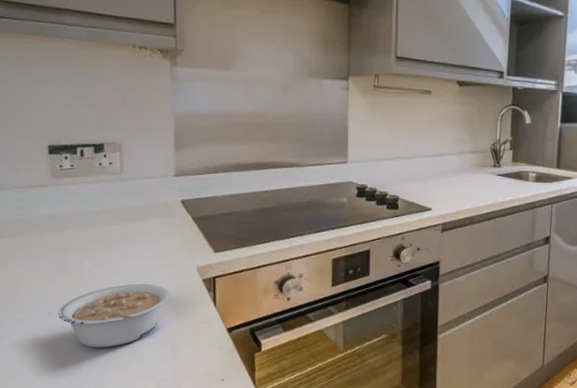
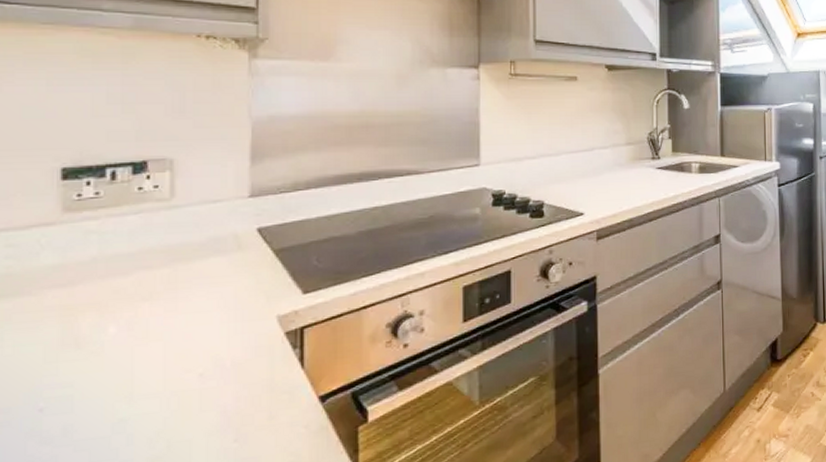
legume: present [58,283,171,348] -> none [58,346,237,453]

